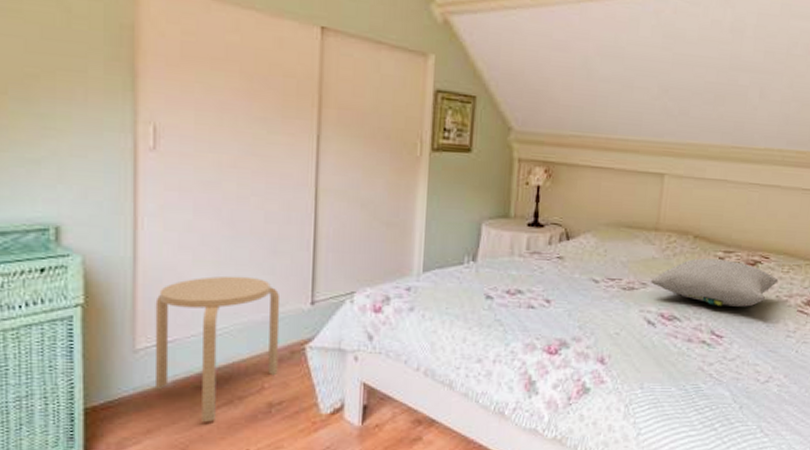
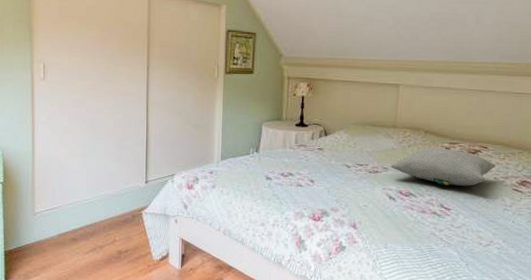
stool: present [154,275,281,422] -> none [46,163,125,263]

